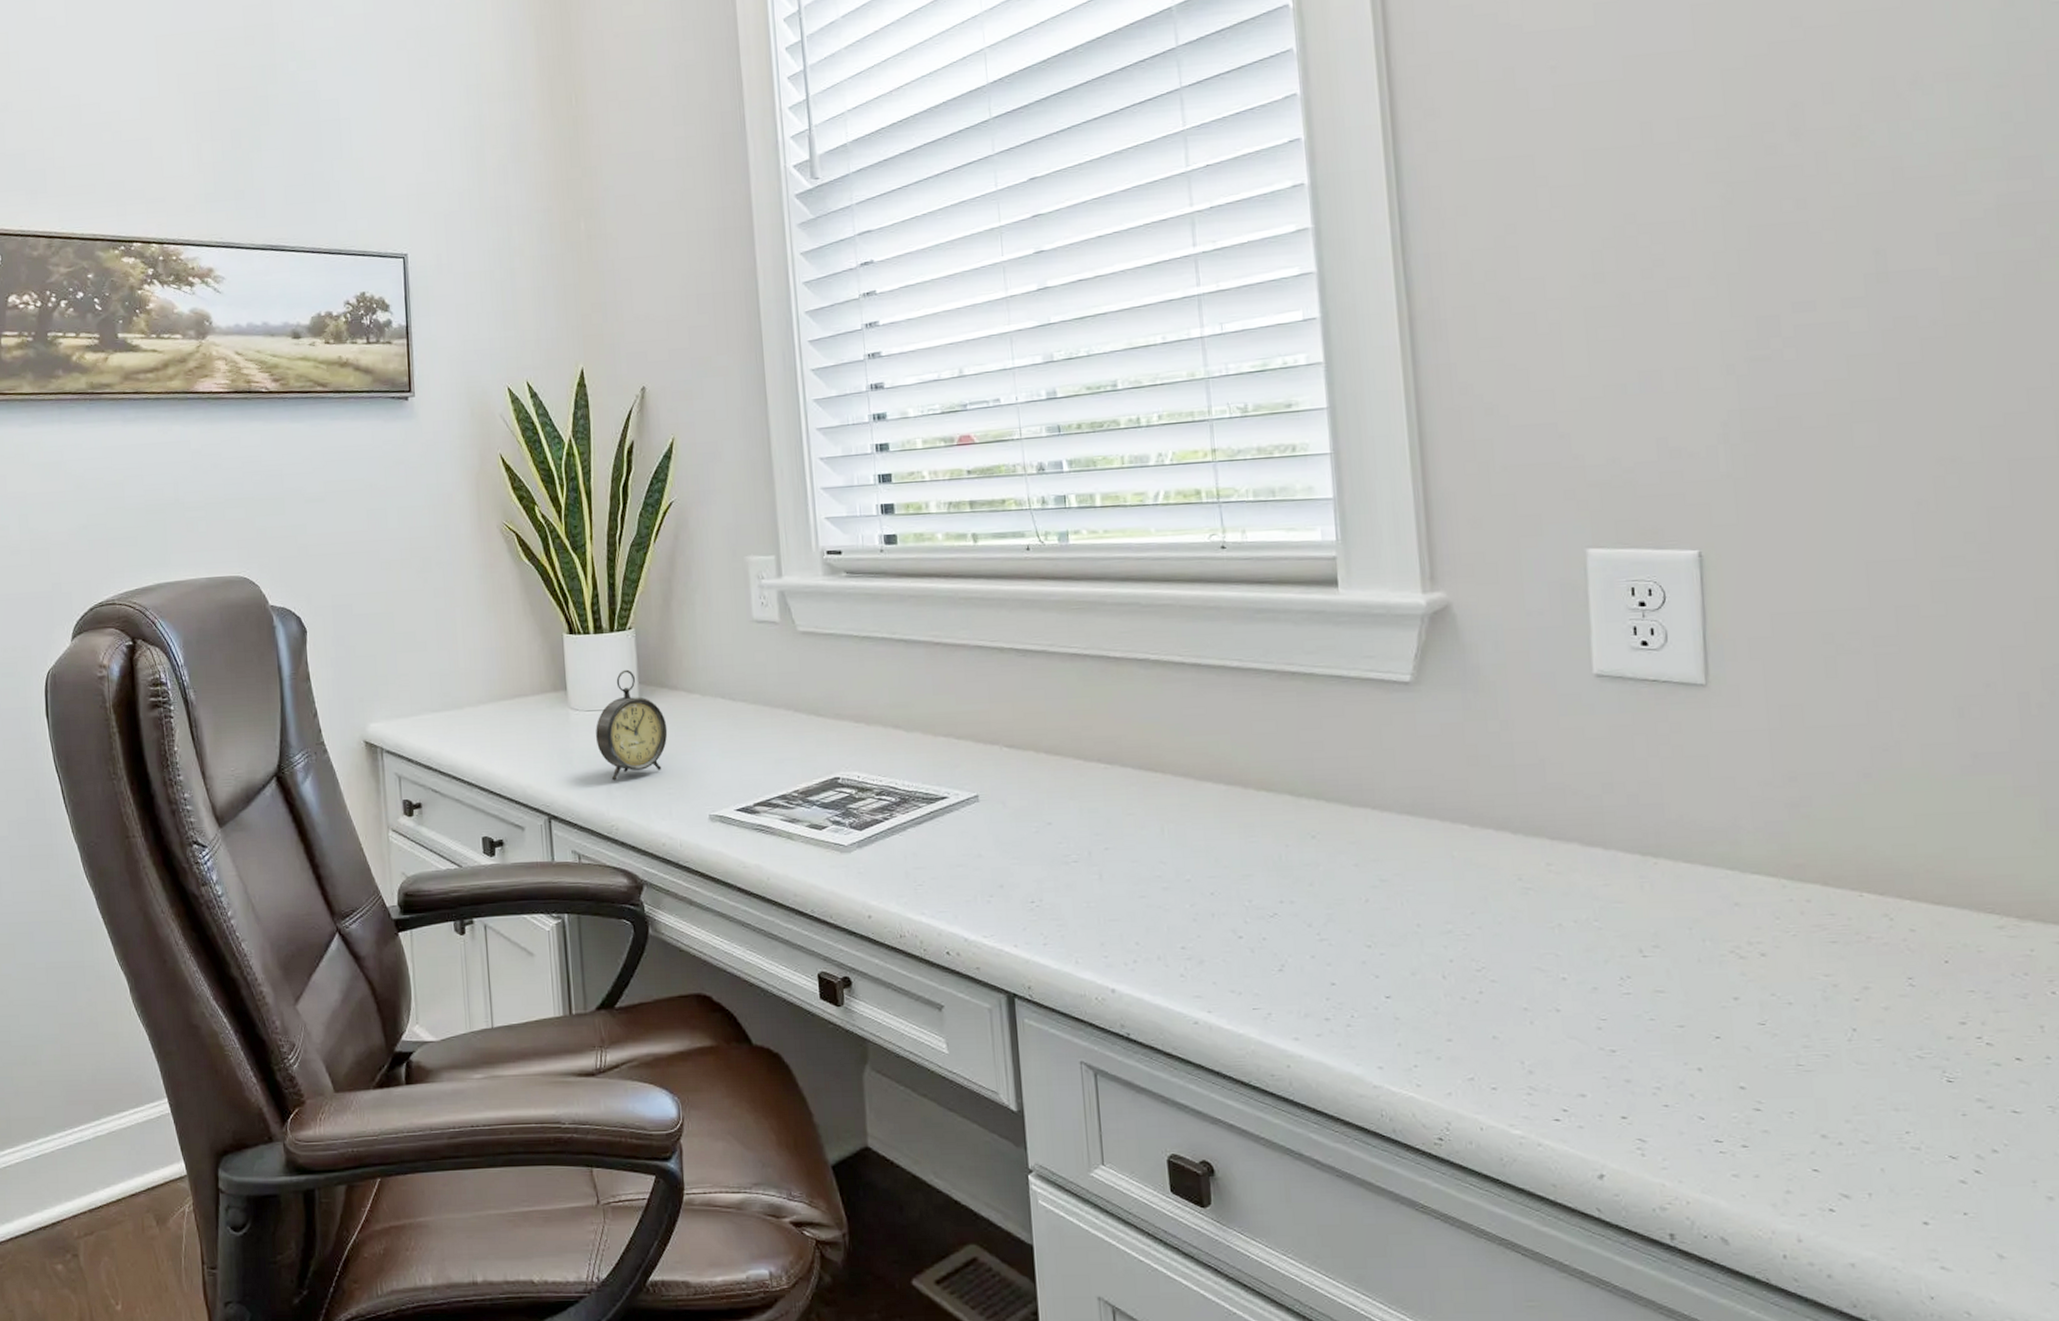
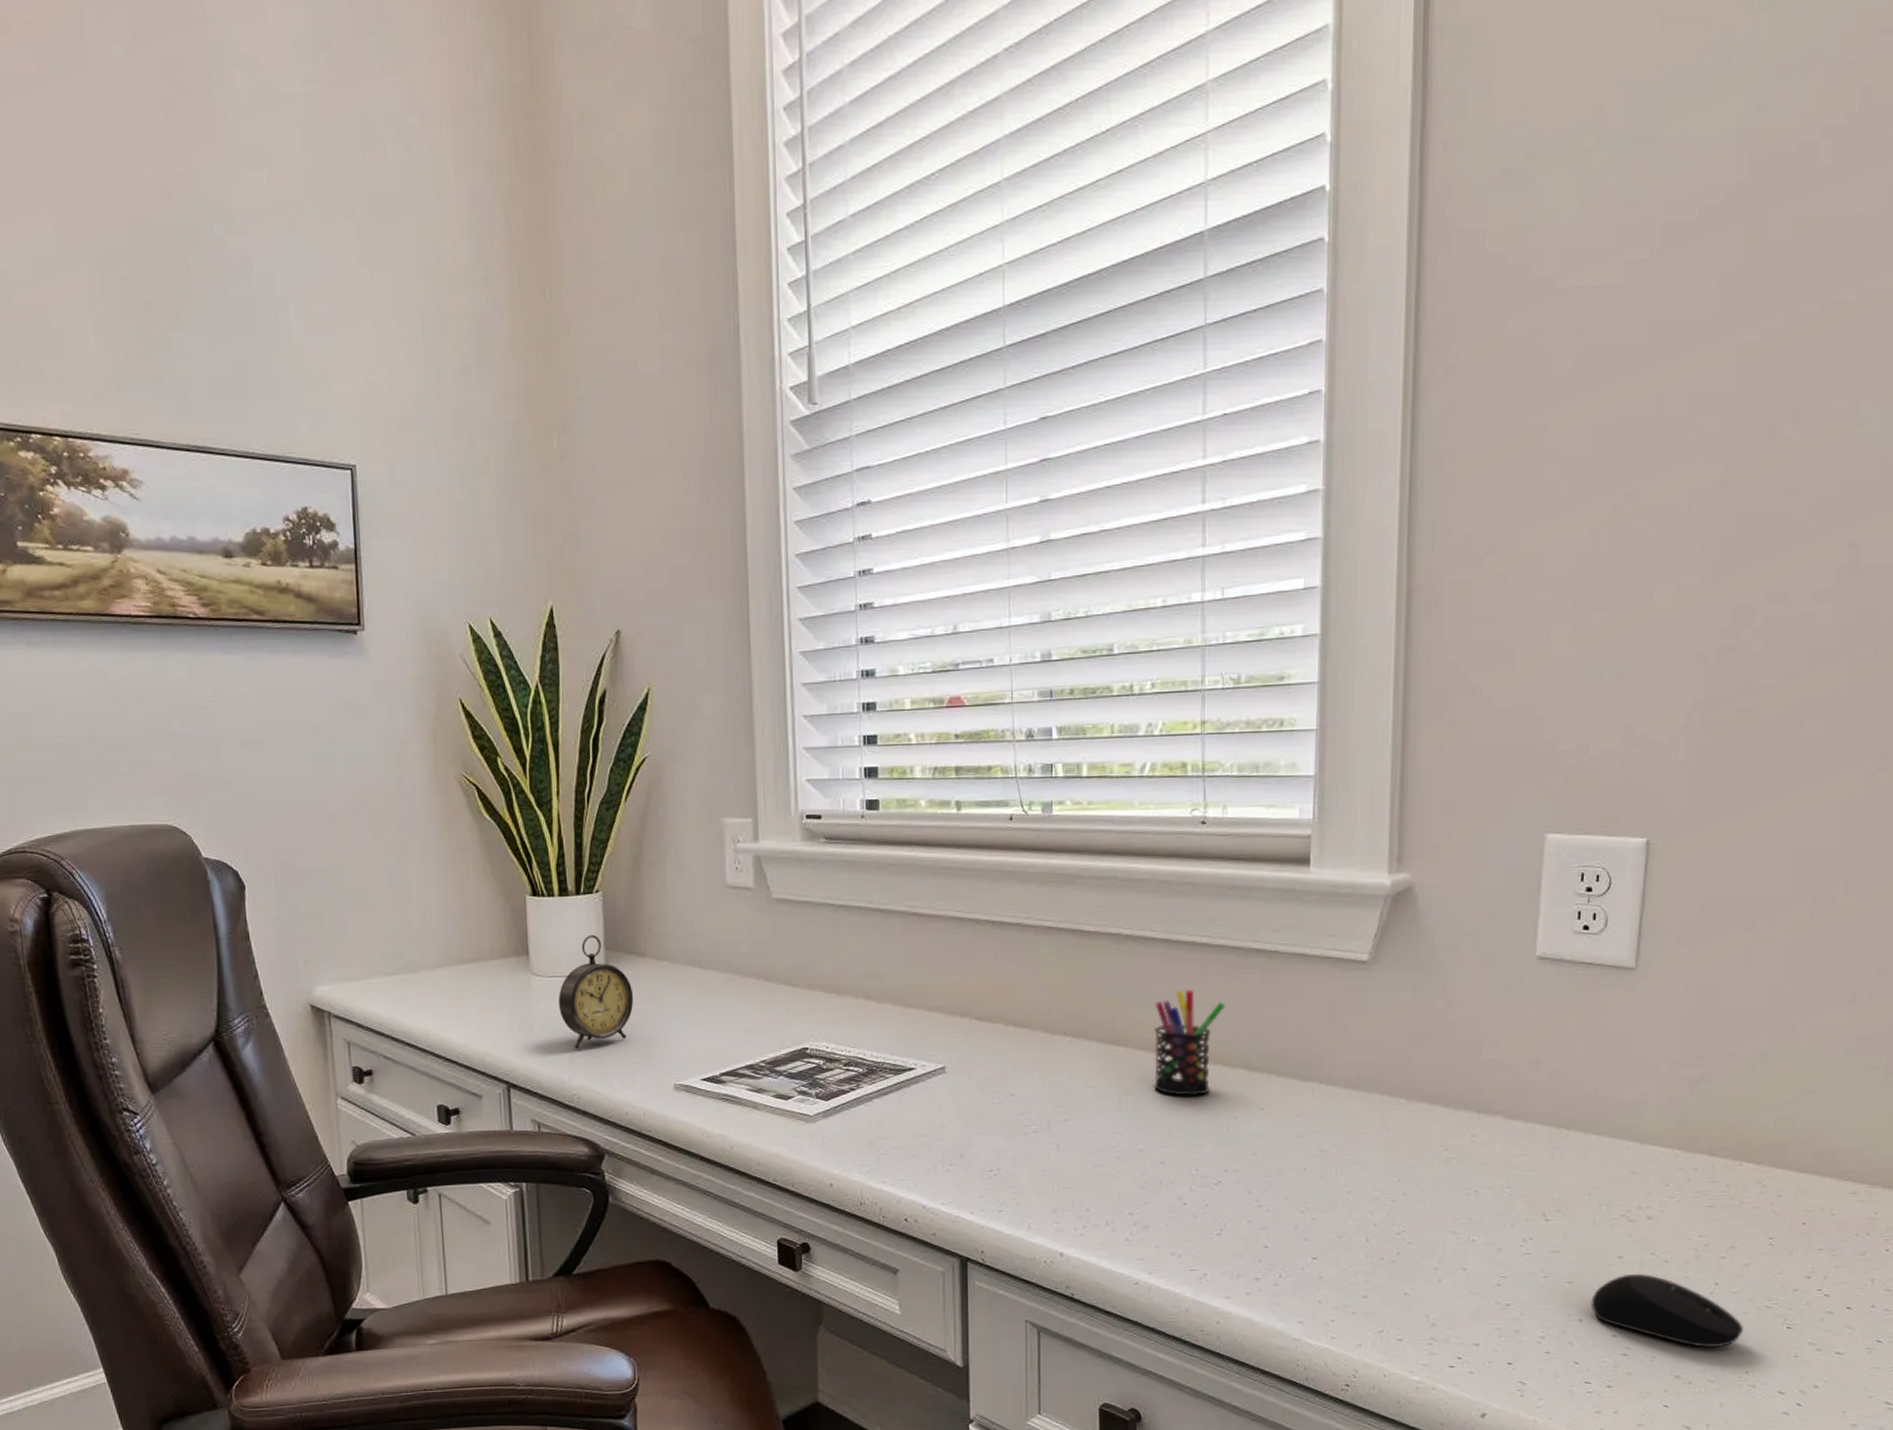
pen holder: none [1189,714,1265,825] -> present [1154,989,1226,1097]
computer mouse: none [1708,1016,1895,1103] -> present [1591,1273,1743,1348]

